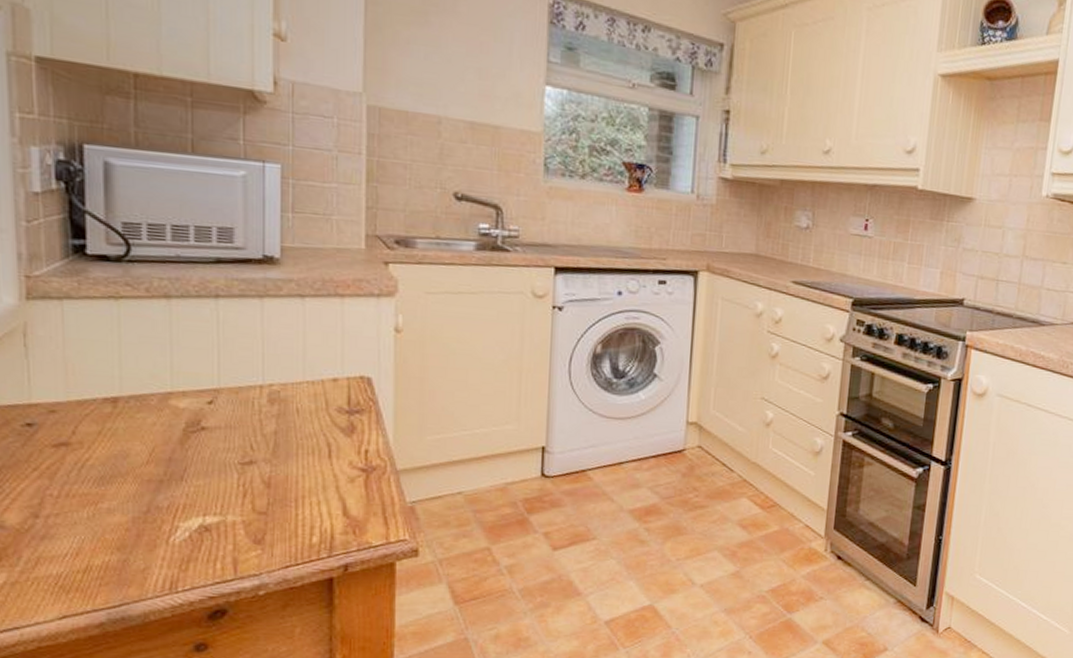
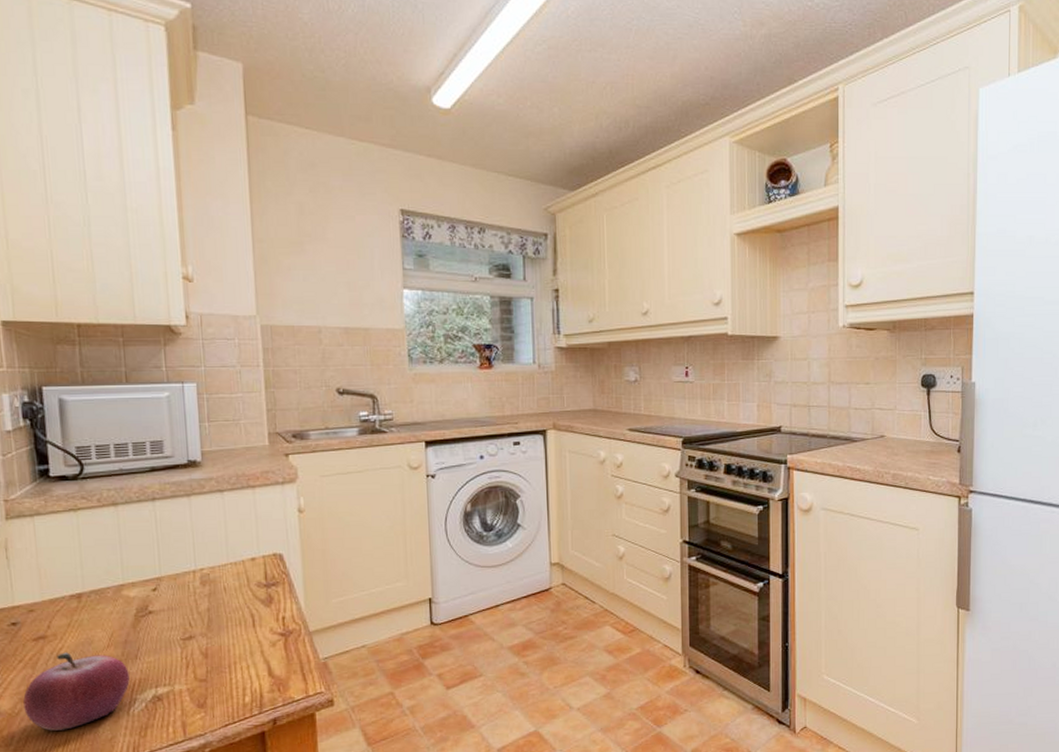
fruit: none [36,464,172,555] -> present [23,652,130,731]

